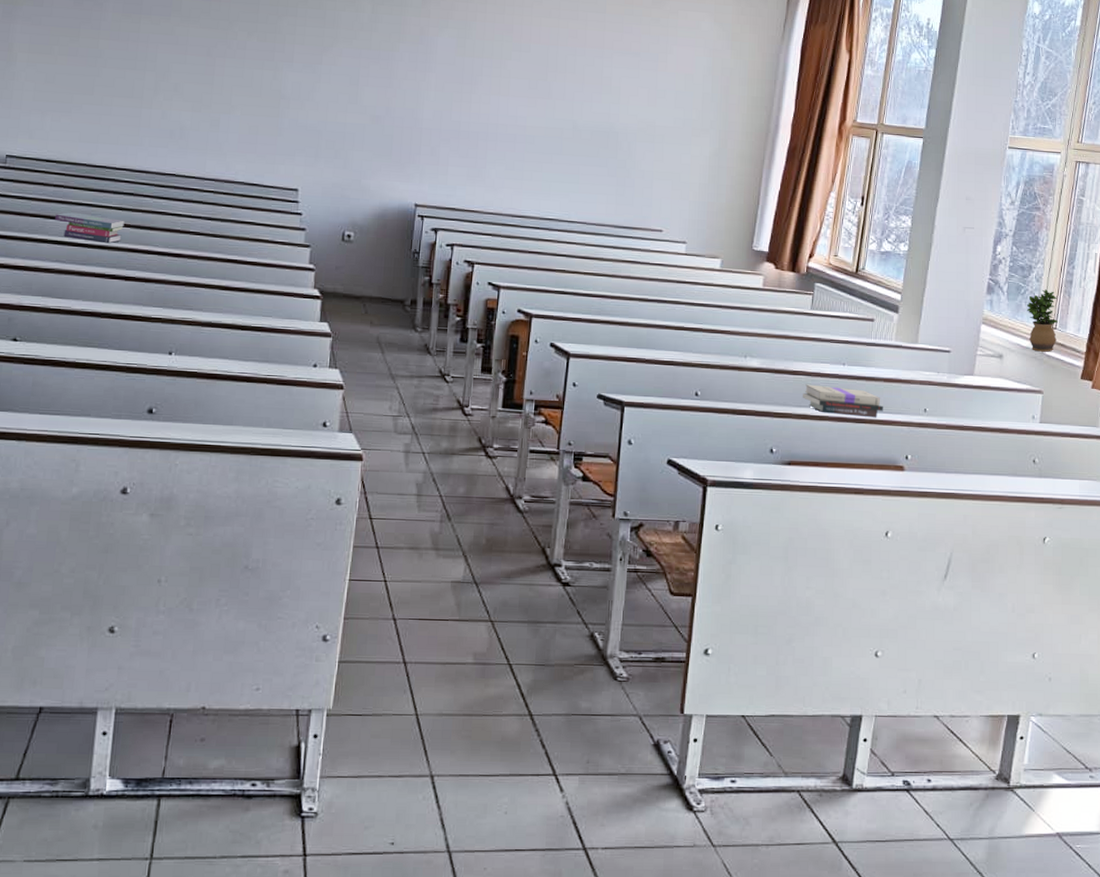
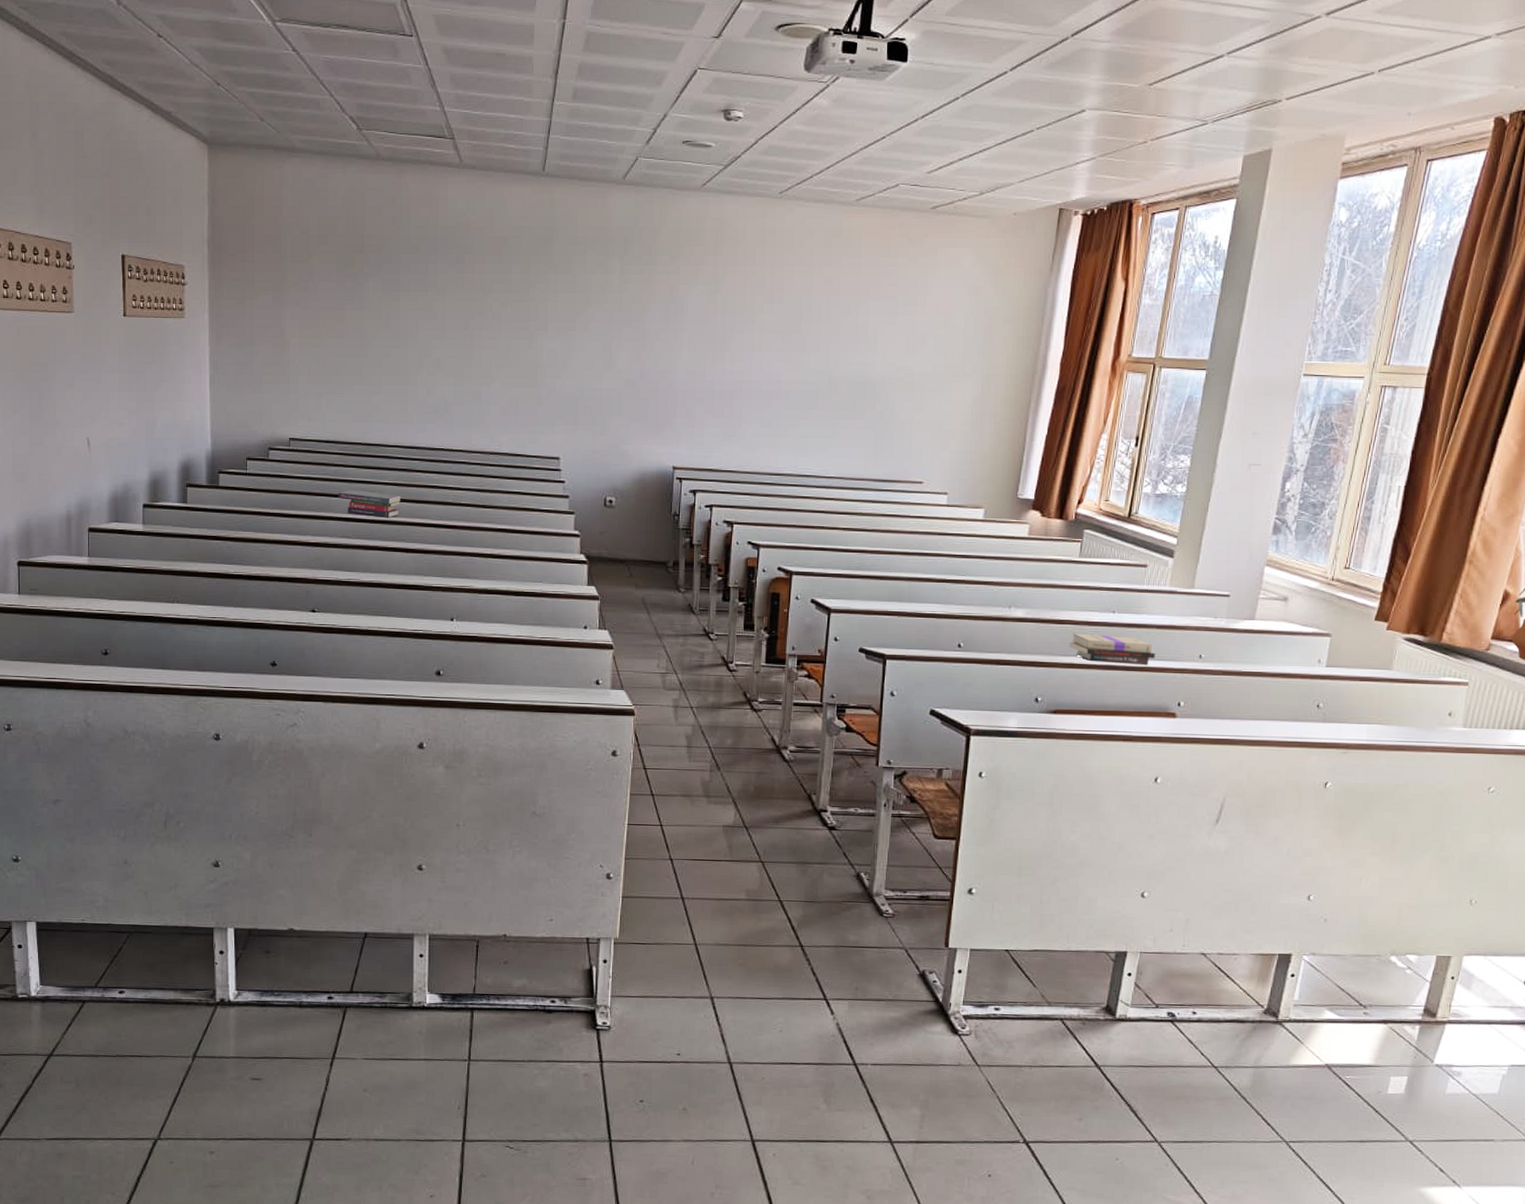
potted plant: present [1026,289,1059,352] -> none [1316,527,1353,593]

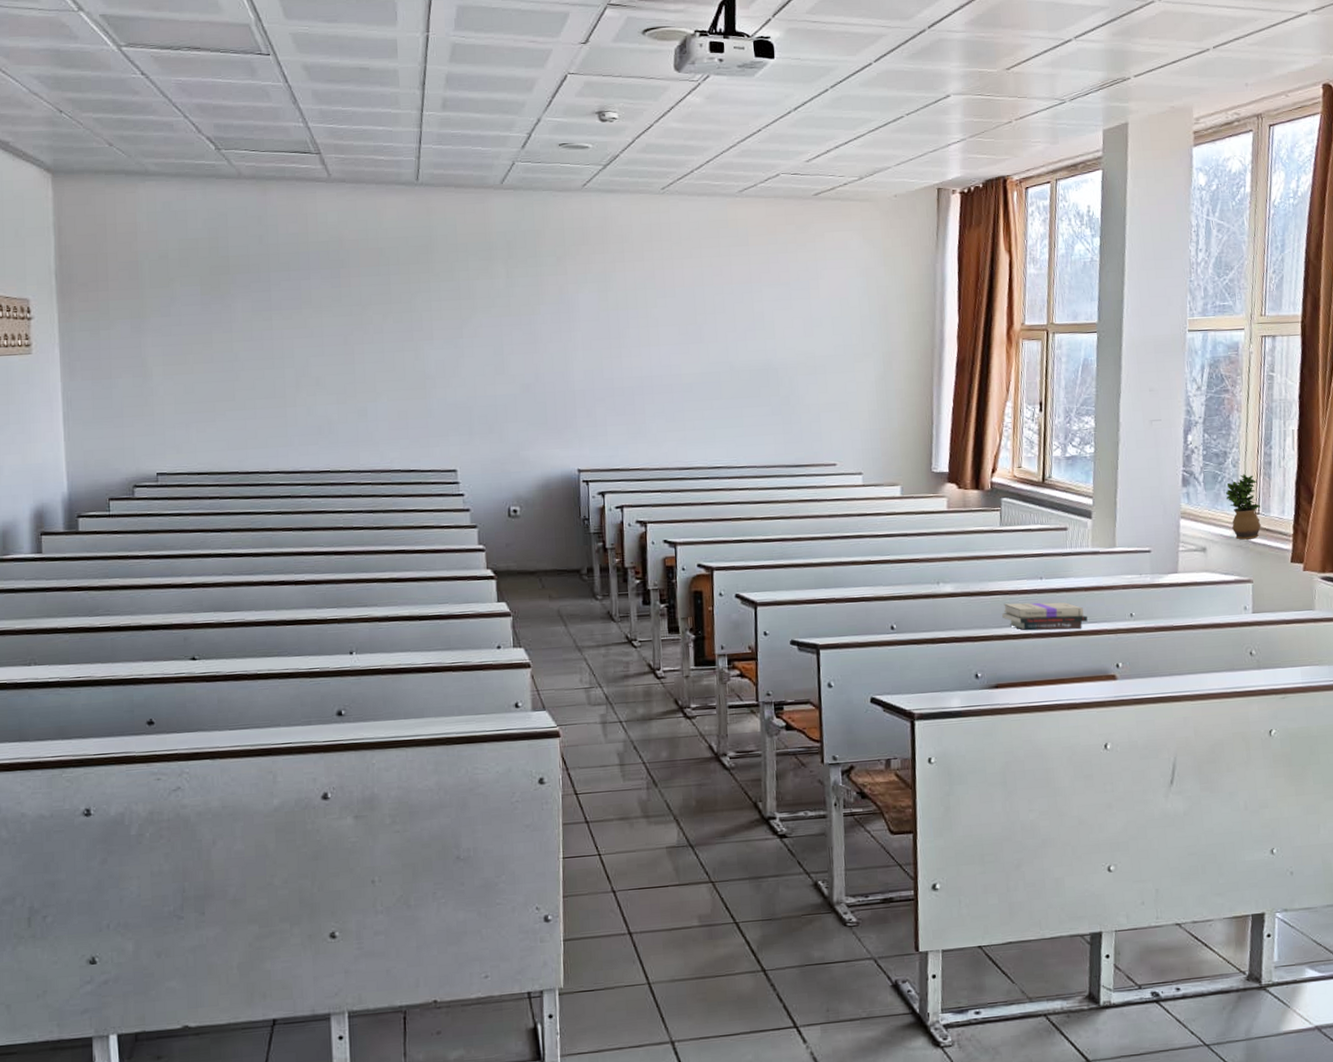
books: present [338,490,401,518] -> none [215,522,286,550]
potted plant: none [1316,527,1353,593] -> present [1225,474,1261,540]

